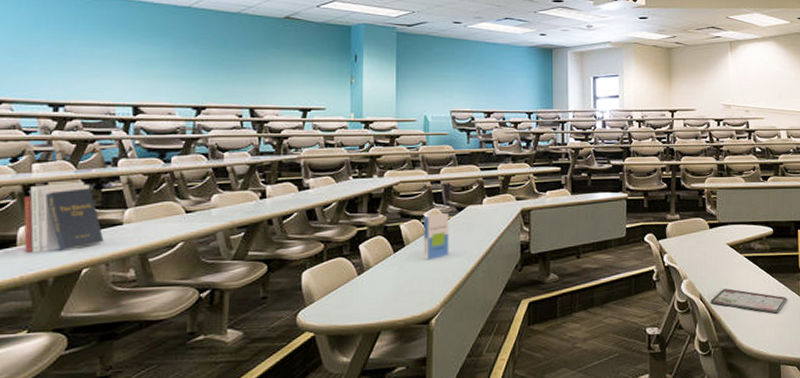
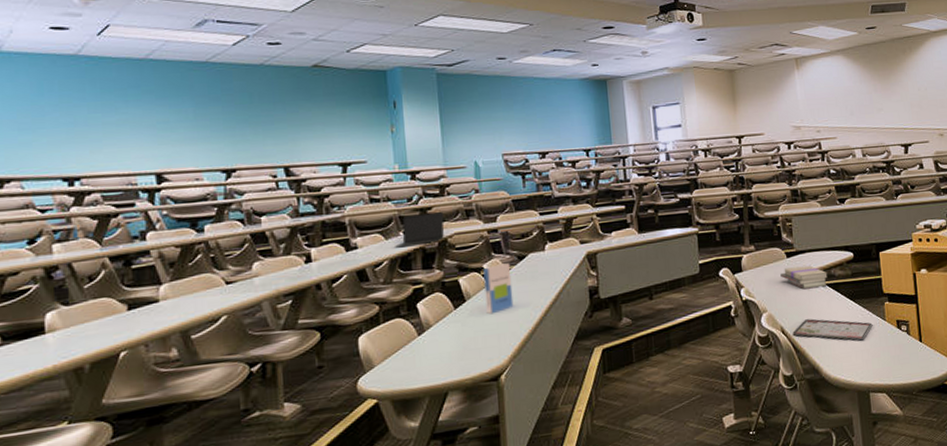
books: present [23,181,104,254] -> none [46,259,140,341]
laptop: none [344,161,392,191] -> present [395,212,445,248]
books: none [702,237,747,260] -> present [780,265,828,290]

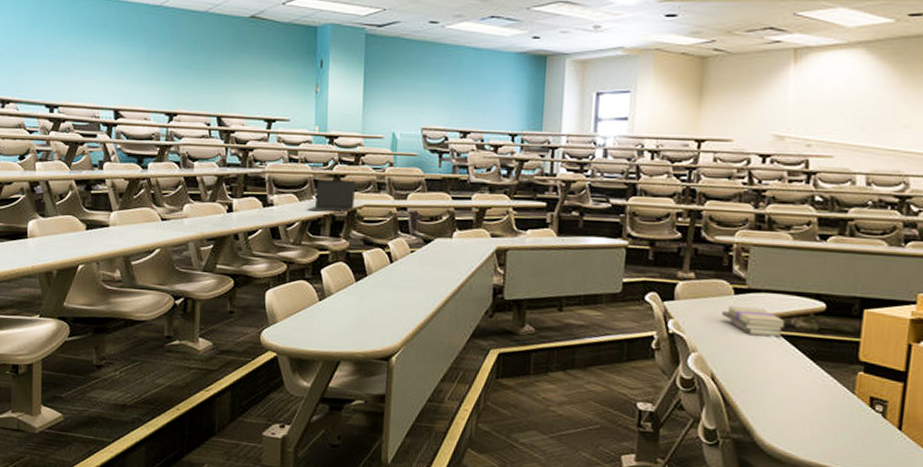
book: present [483,262,514,315] -> none [386,243,416,294]
tablet: present [792,318,873,341] -> none [724,370,835,411]

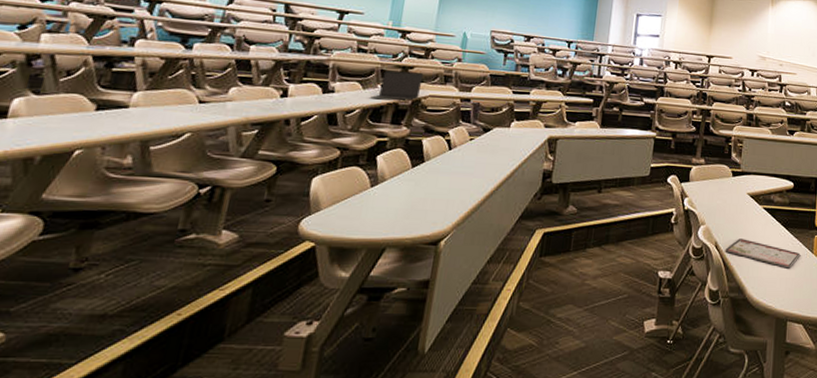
books: present [722,306,785,338] -> none [724,186,767,211]
tablet: none [724,370,835,411] -> present [725,238,801,269]

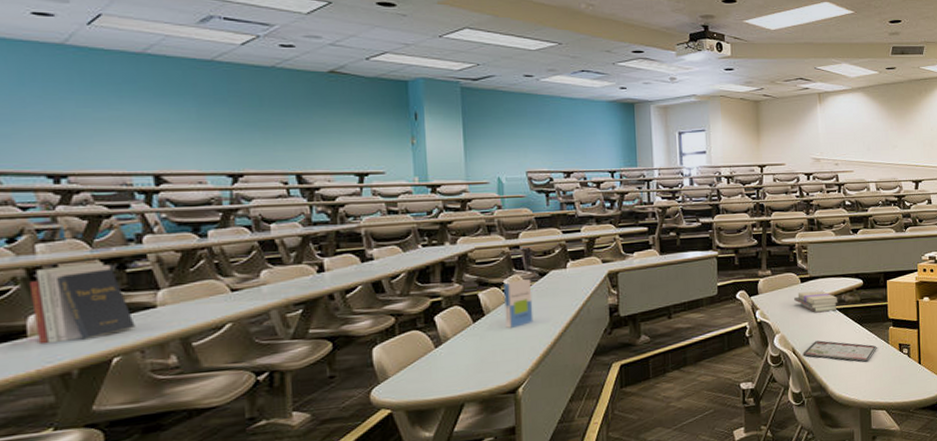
books: none [14,56,106,130] -> present [28,261,136,345]
laptop: present [370,70,424,101] -> none [413,227,465,261]
book: none [442,131,475,179] -> present [504,278,534,329]
books: none [724,186,767,211] -> present [794,290,838,313]

